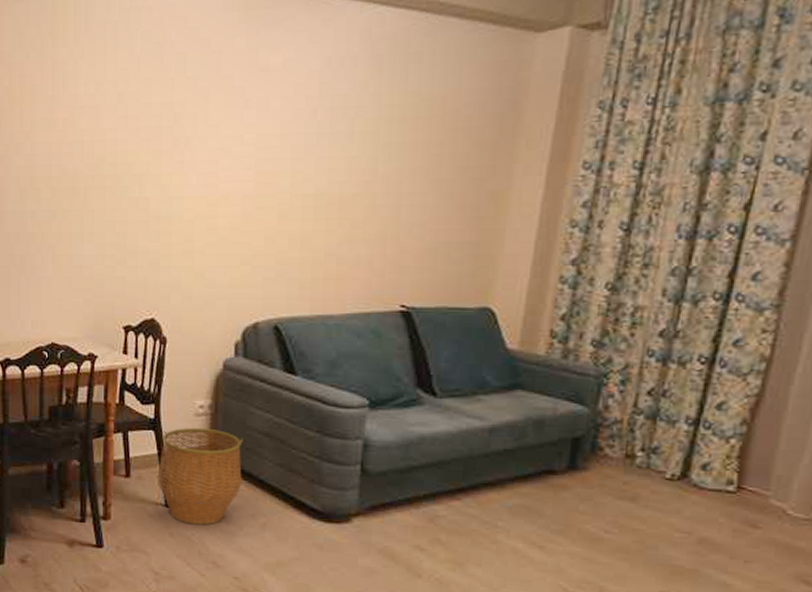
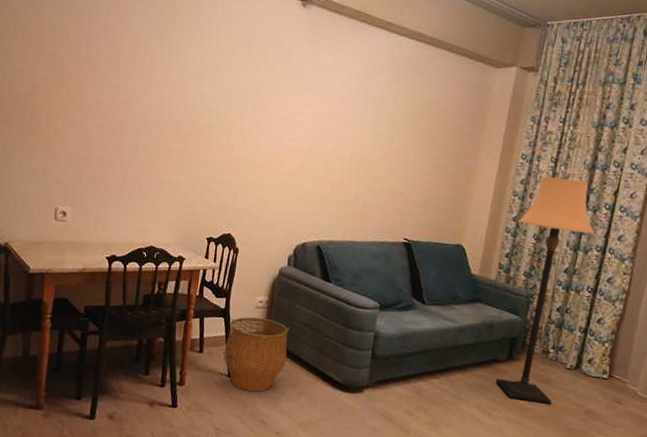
lamp: none [551,192,710,532] -> present [496,176,595,404]

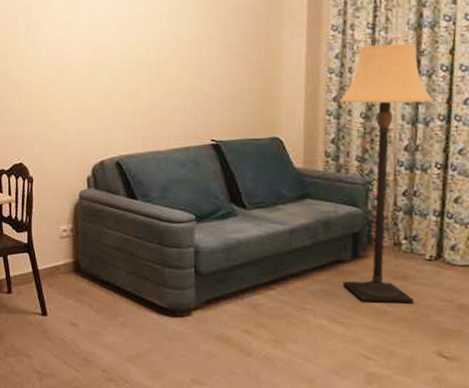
basket: present [223,317,290,392] -> none [33,247,102,328]

